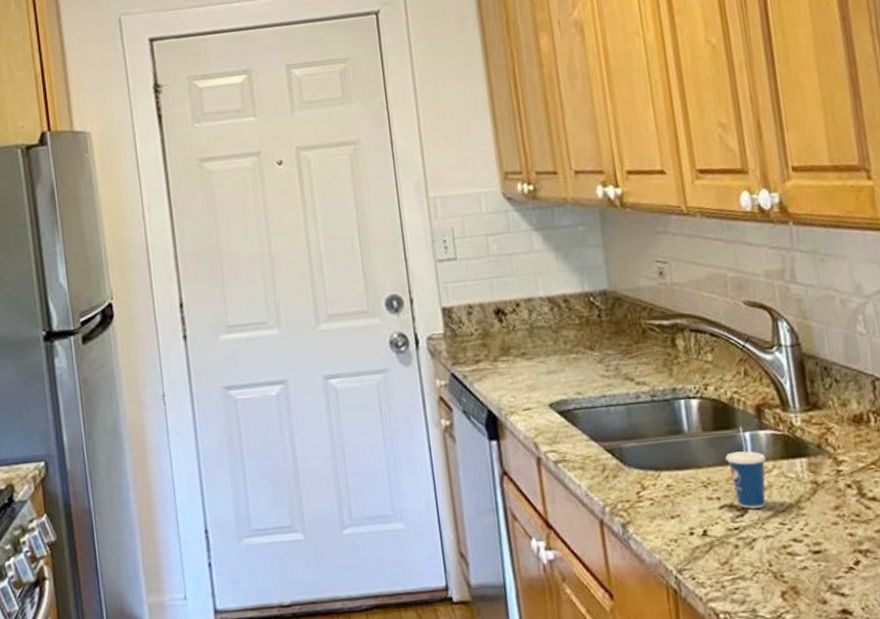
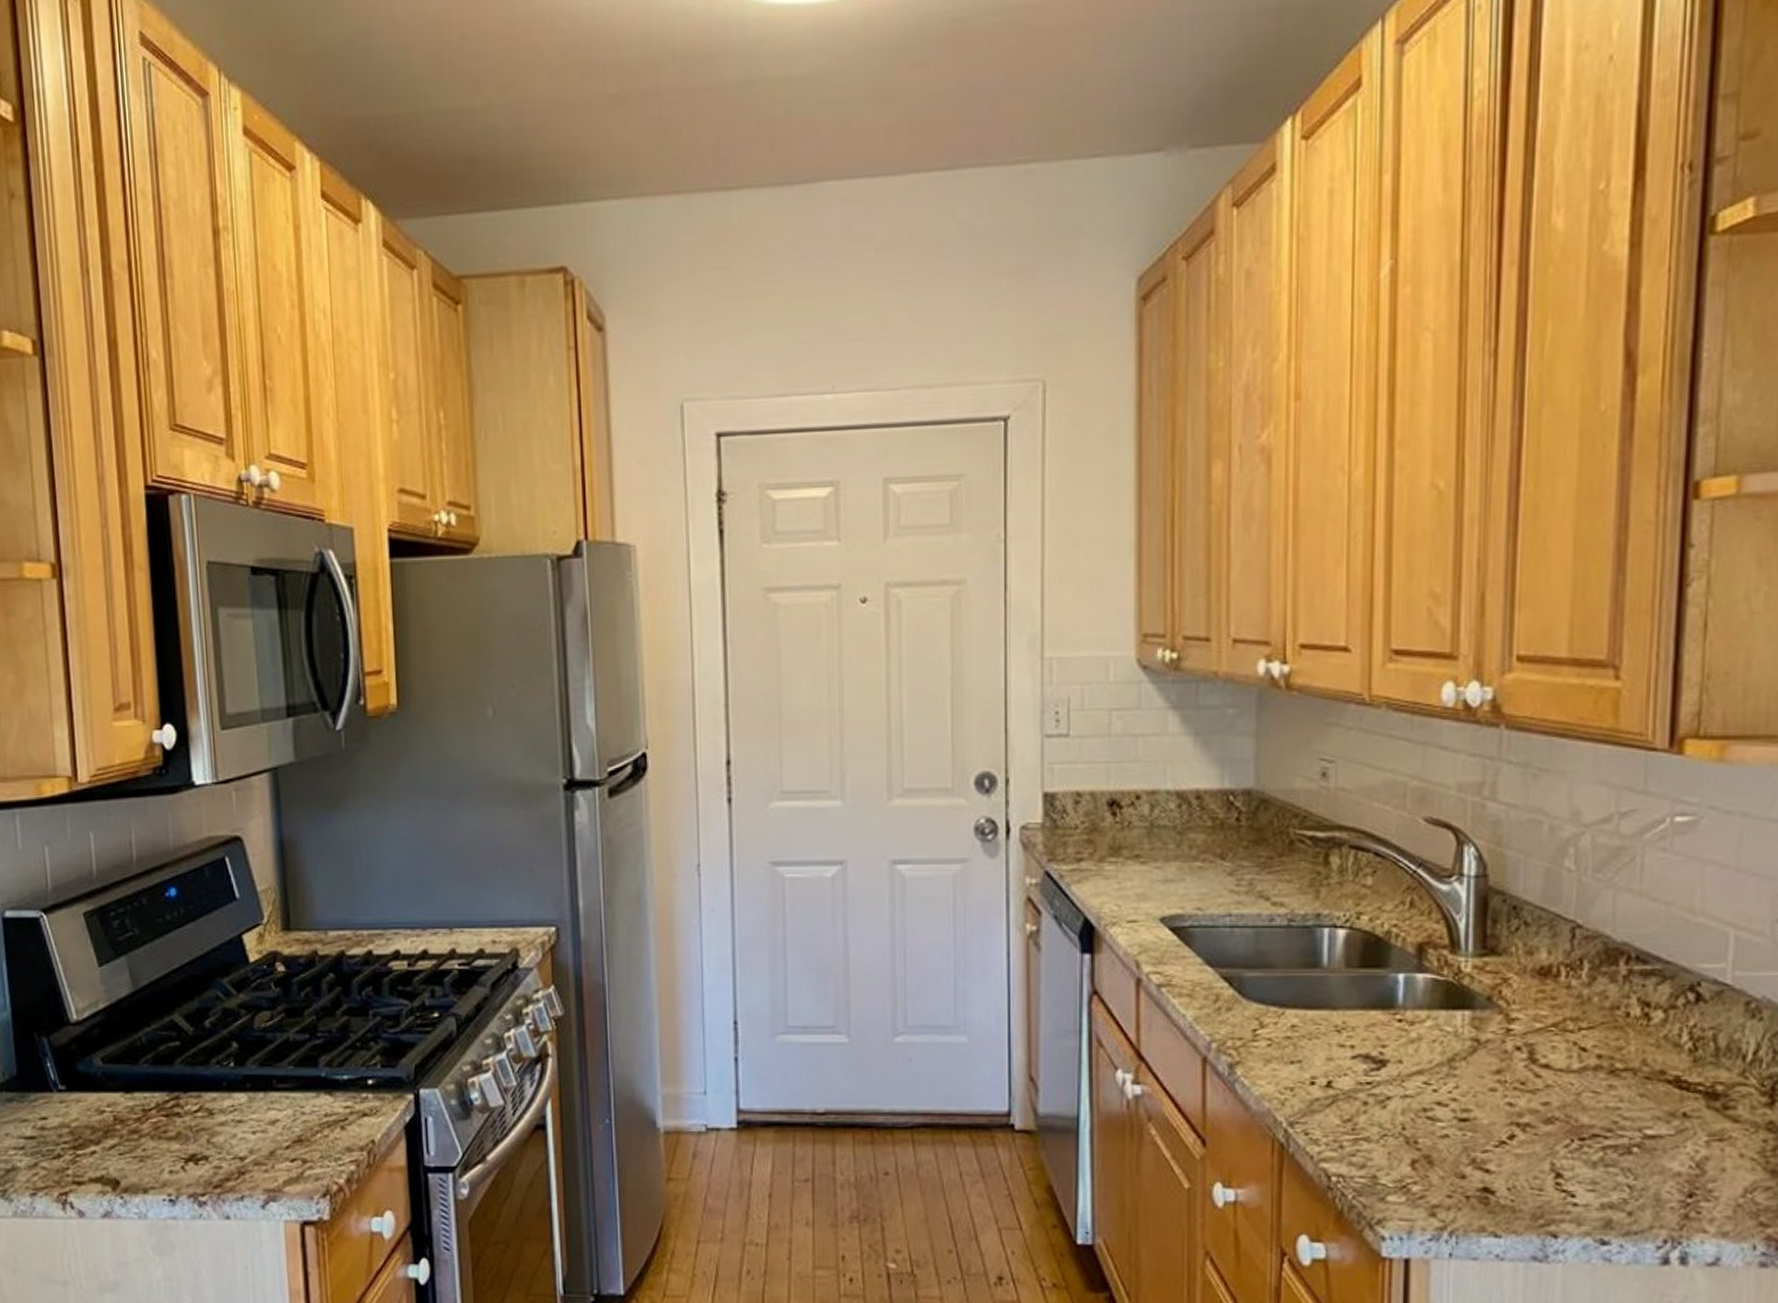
cup: present [725,427,766,509] -> none [1369,966,1420,1062]

